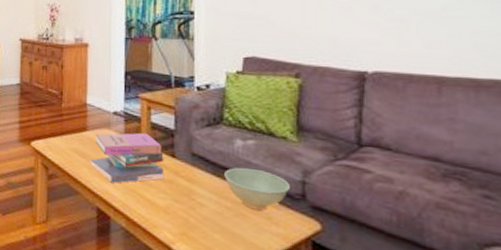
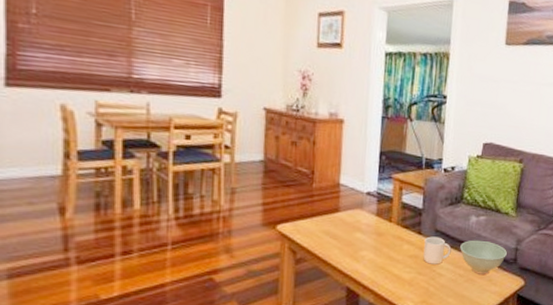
books: present [90,132,164,183] -> none [342,212,412,262]
mug: none [179,160,213,193] -> present [423,236,452,265]

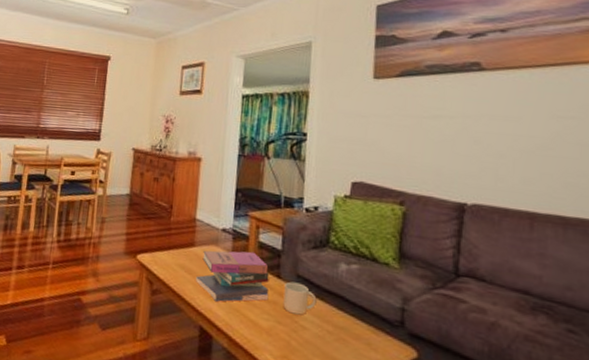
books: none [342,212,412,262] -> present [196,250,270,302]
bowl: present [460,240,507,275] -> none [327,291,390,336]

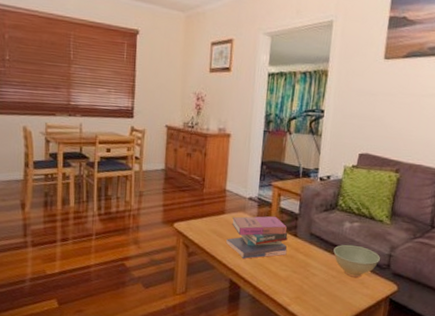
mug: present [283,281,317,316] -> none [298,239,325,265]
bowl: none [327,291,390,336] -> present [333,244,380,278]

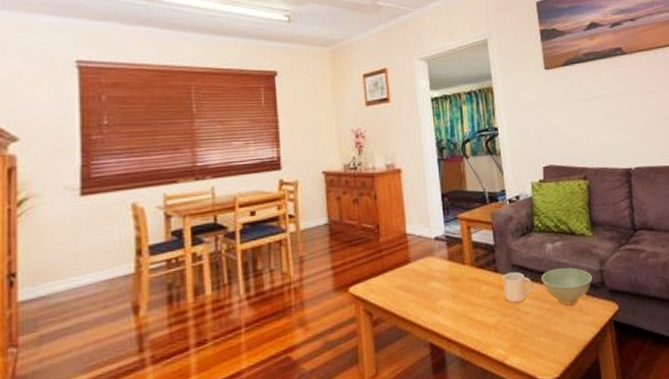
books: present [226,216,288,259] -> none [417,253,491,313]
mug: none [298,239,325,265] -> present [503,271,533,303]

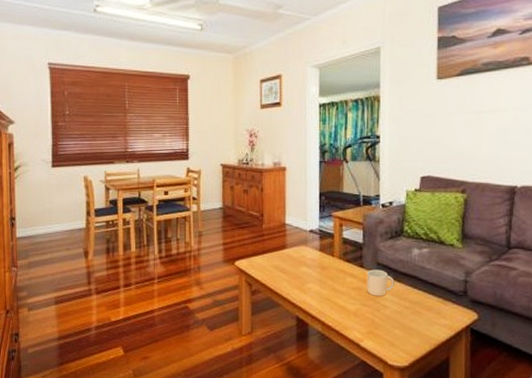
bowl: present [541,267,592,306] -> none [404,272,455,307]

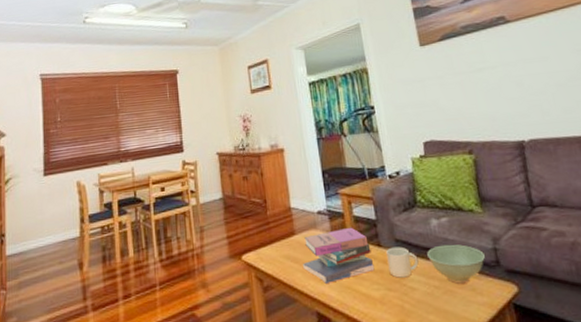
books: none [290,247,354,294] -> present [303,227,375,283]
bowl: none [404,272,455,307] -> present [427,244,485,284]

